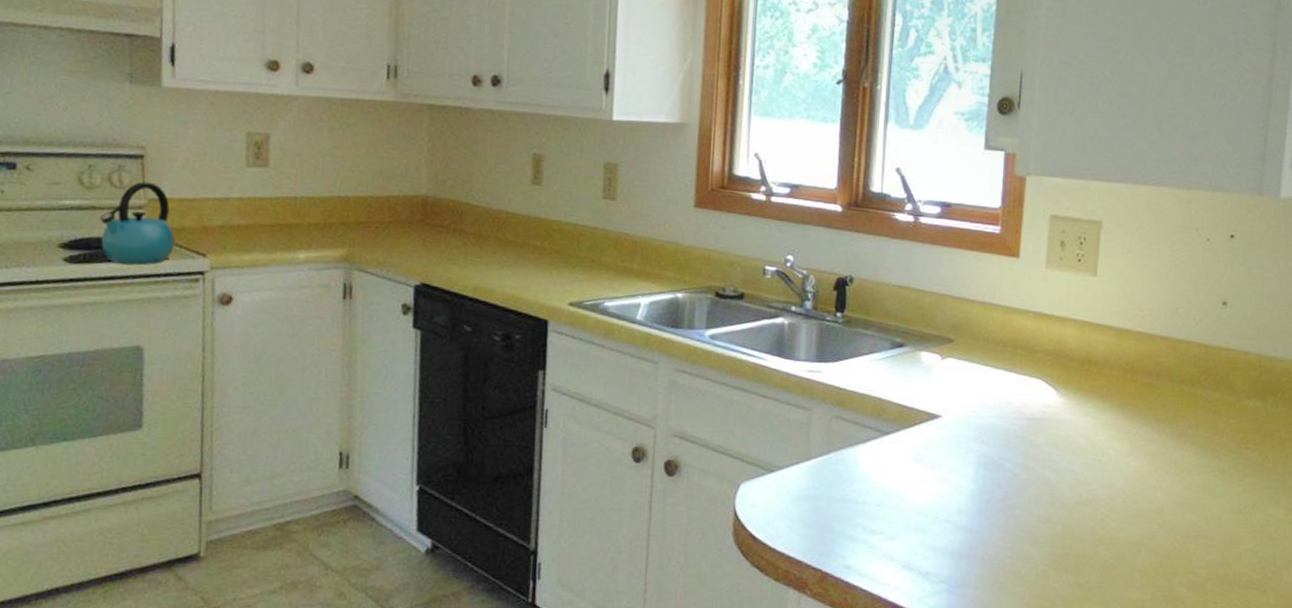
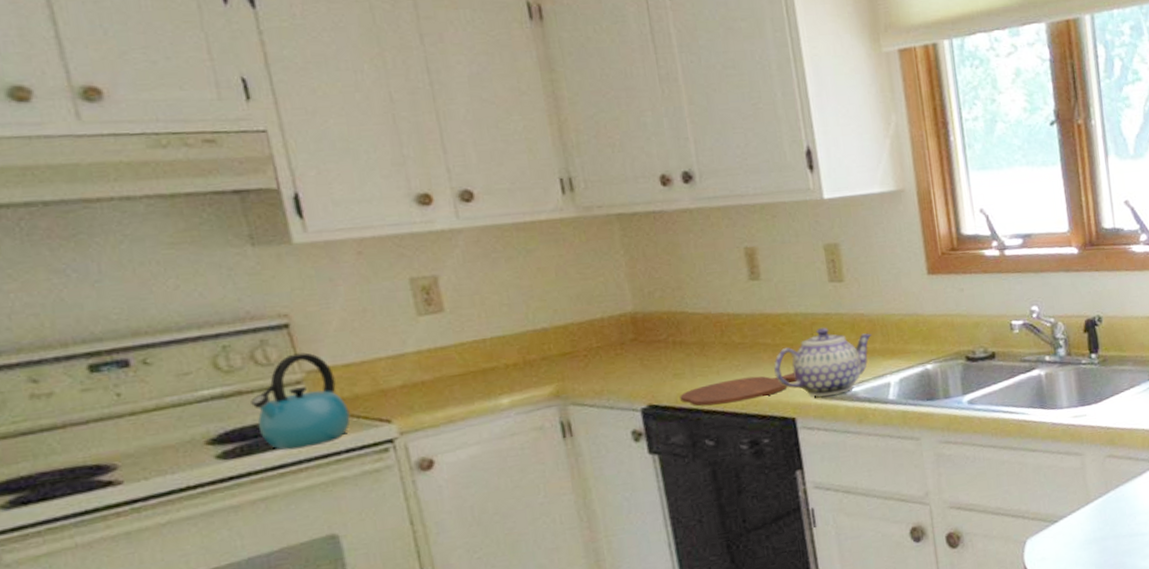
cutting board: none [450,273,556,296] -> present [680,373,796,407]
teapot: none [537,239,632,305] -> present [774,327,872,397]

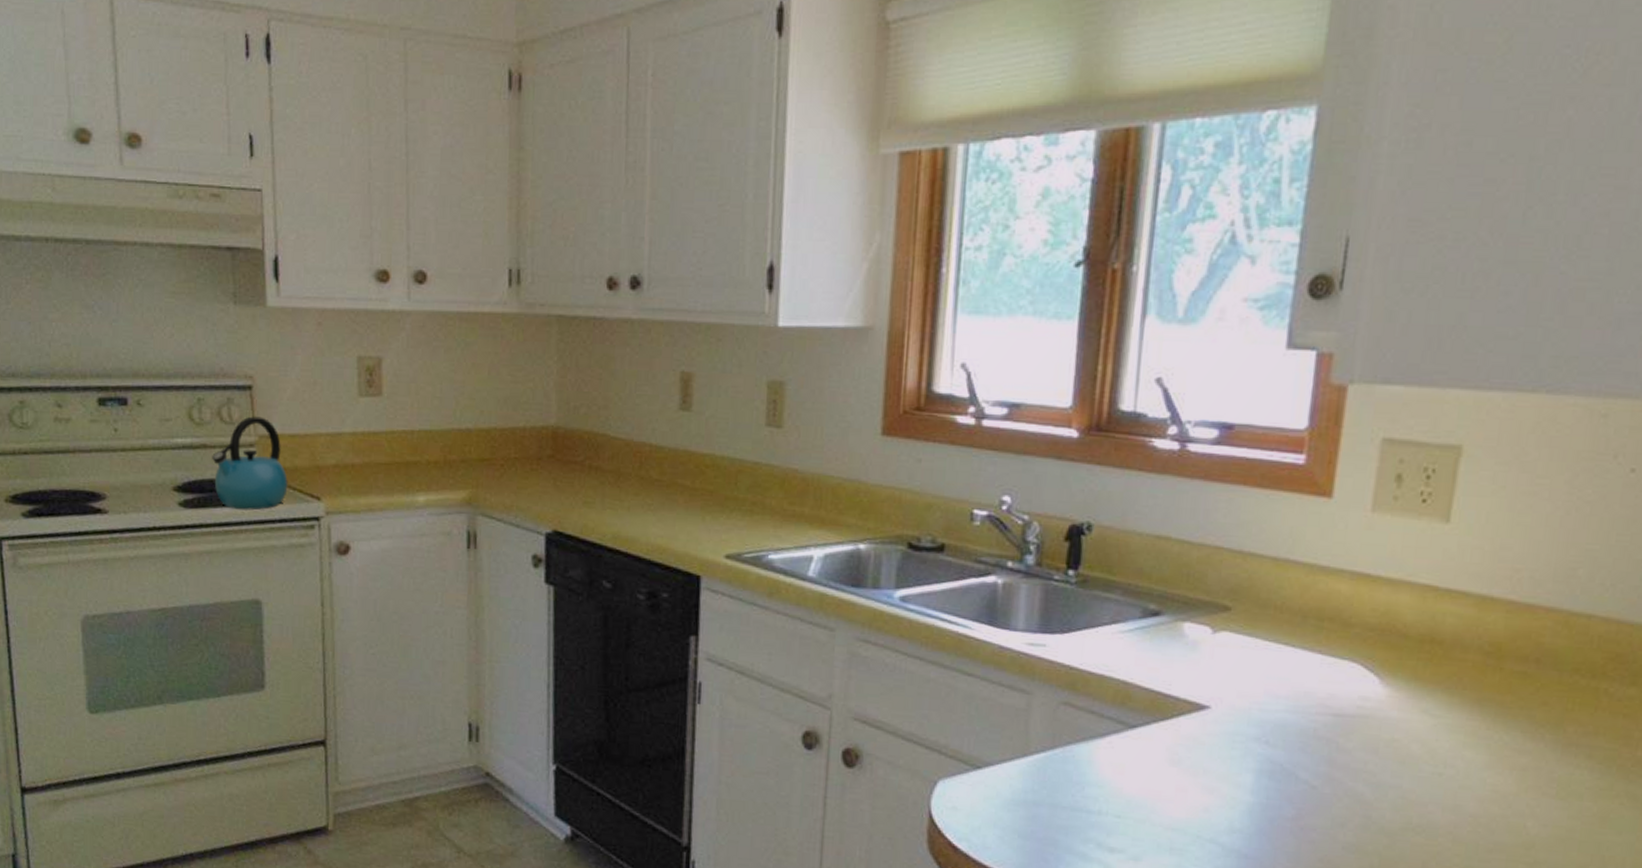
cutting board: present [680,373,796,407] -> none [586,519,709,546]
teapot: present [774,327,872,397] -> none [687,477,803,558]

